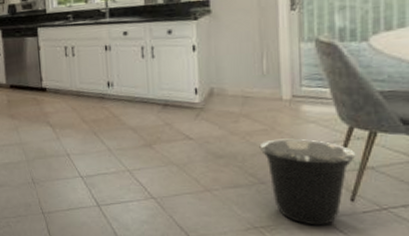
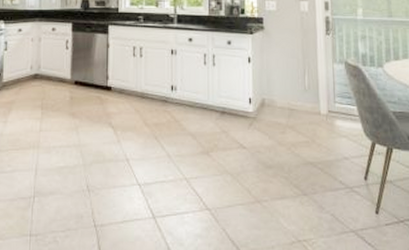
trash can: present [259,138,356,225] -> none [302,151,378,238]

